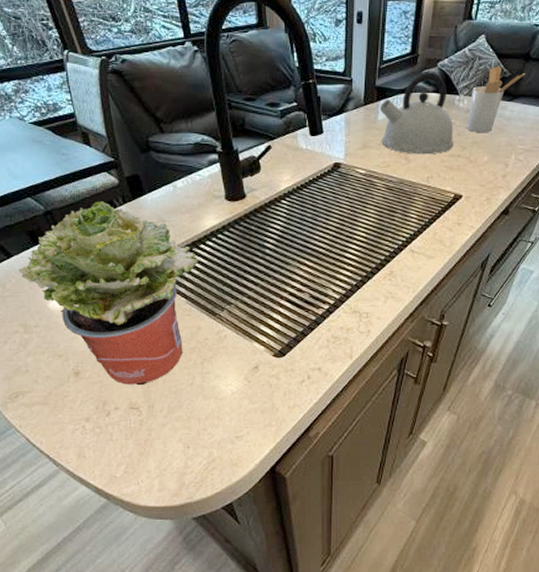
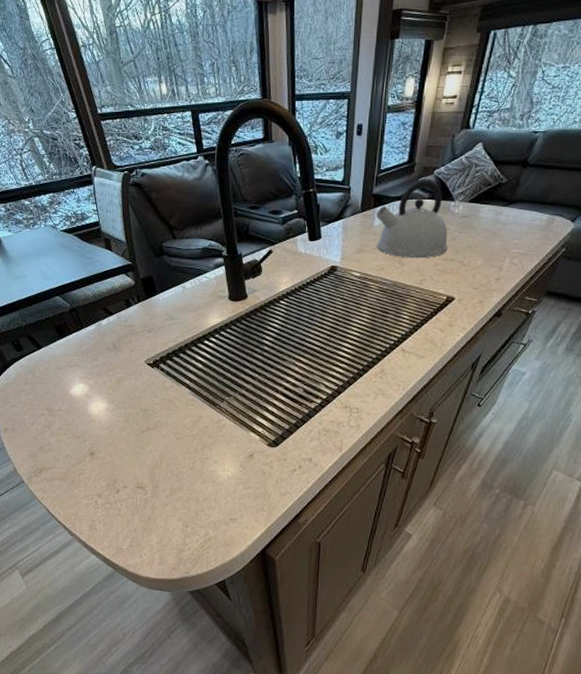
potted plant: present [19,201,199,385] -> none [46,300,203,467]
utensil holder: present [467,66,525,132] -> none [461,172,522,237]

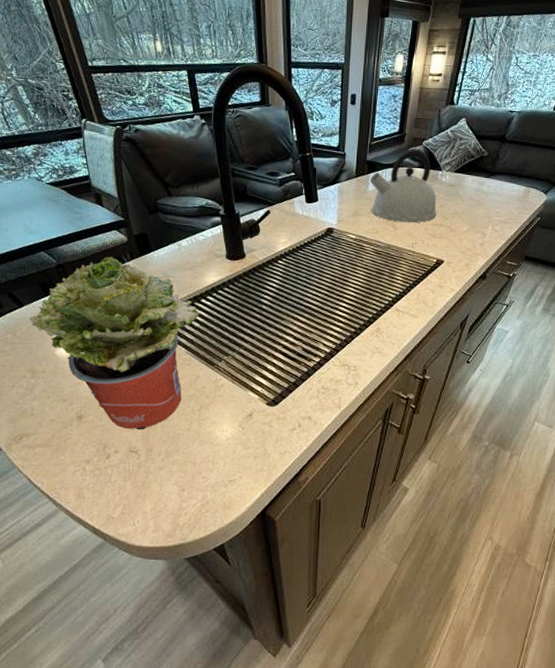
potted plant: none [46,300,203,467] -> present [29,257,200,429]

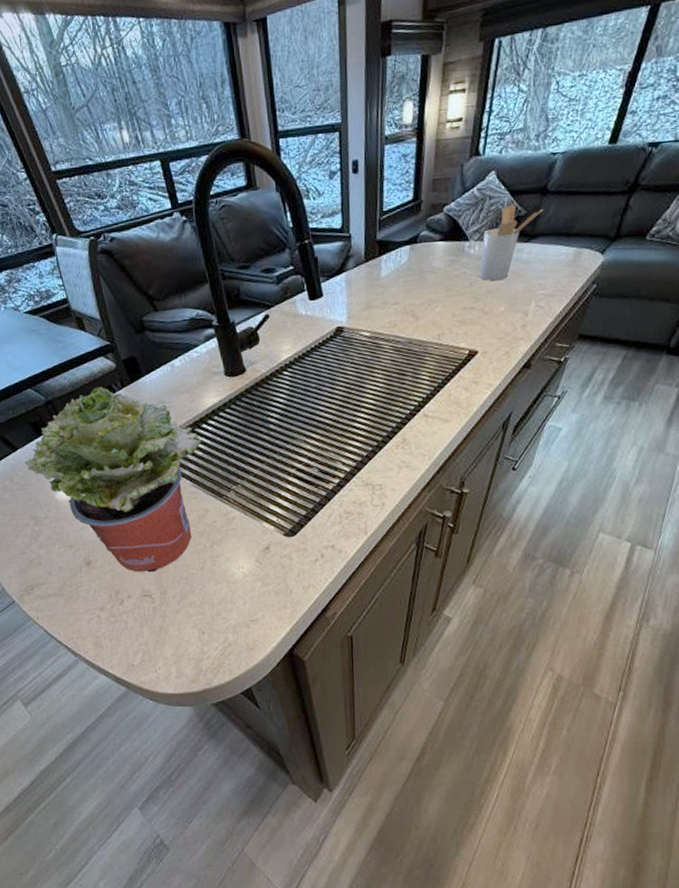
kettle: present [369,149,436,223] -> none [382,218,465,311]
utensil holder: none [448,146,501,205] -> present [479,204,543,280]

